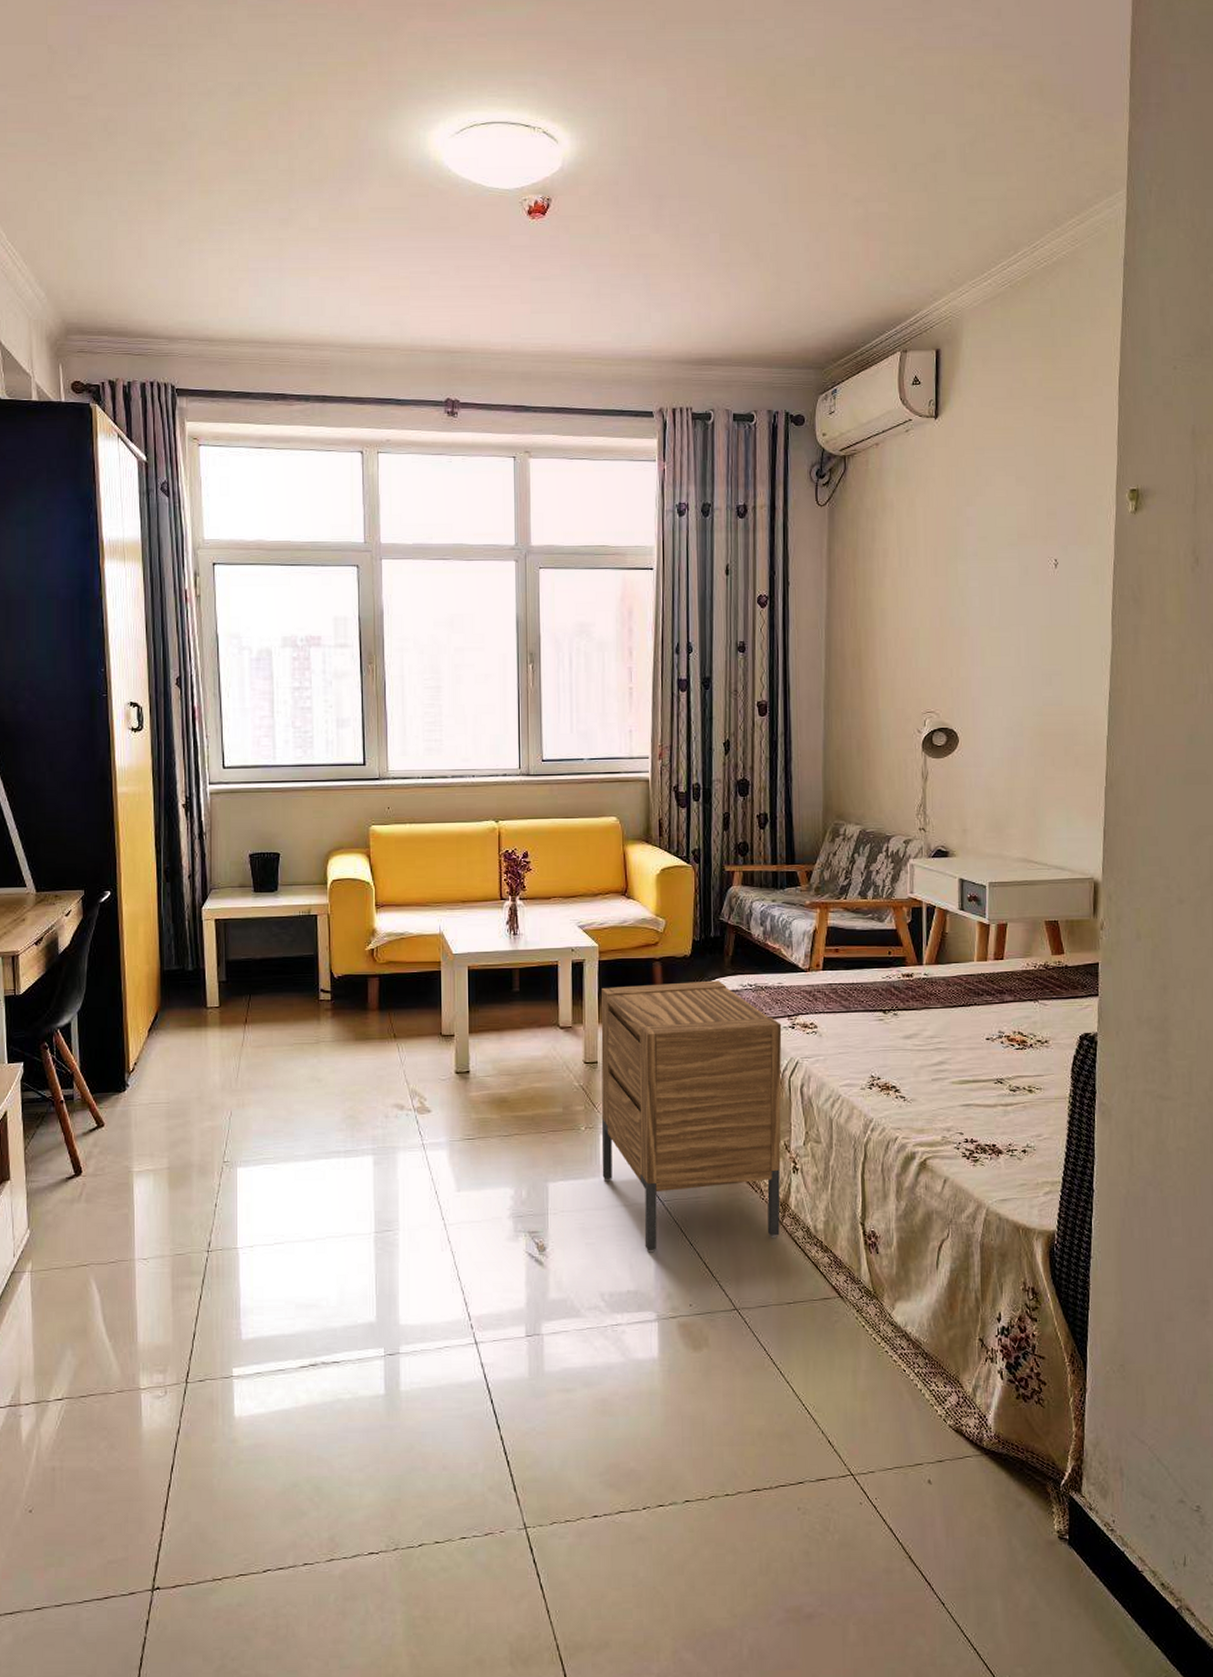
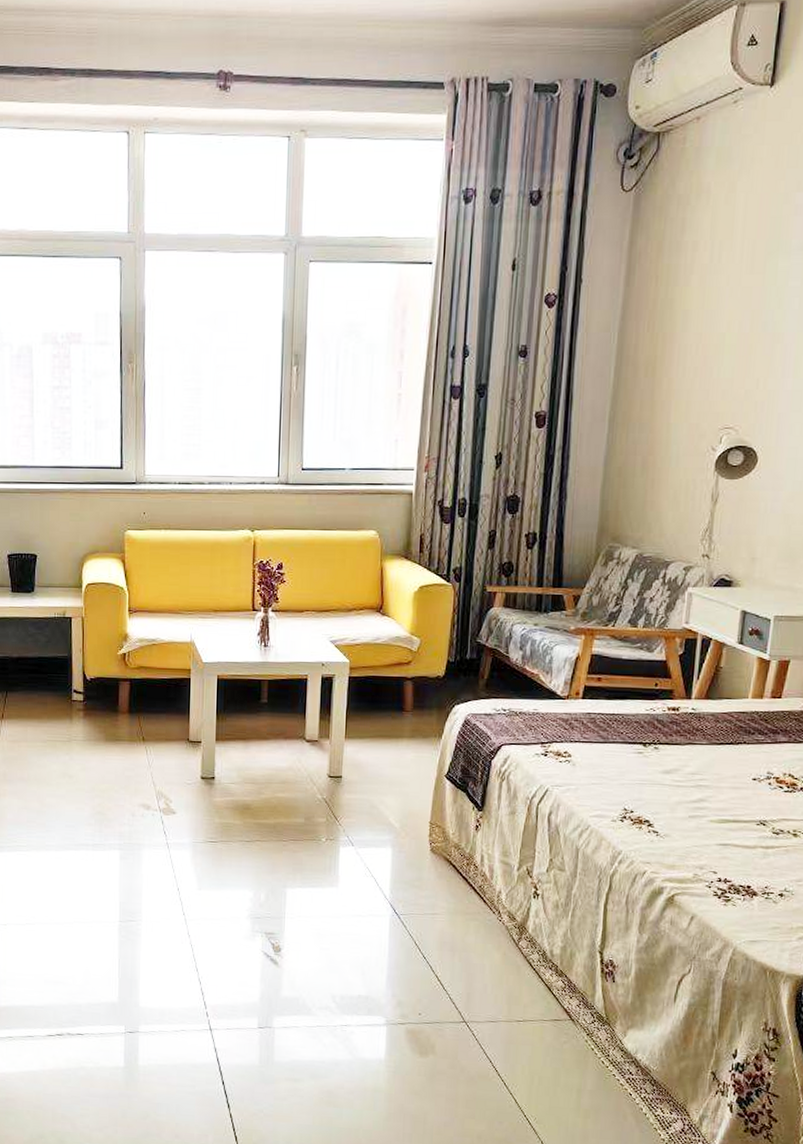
nightstand: present [601,980,782,1253] -> none [340,702,534,962]

